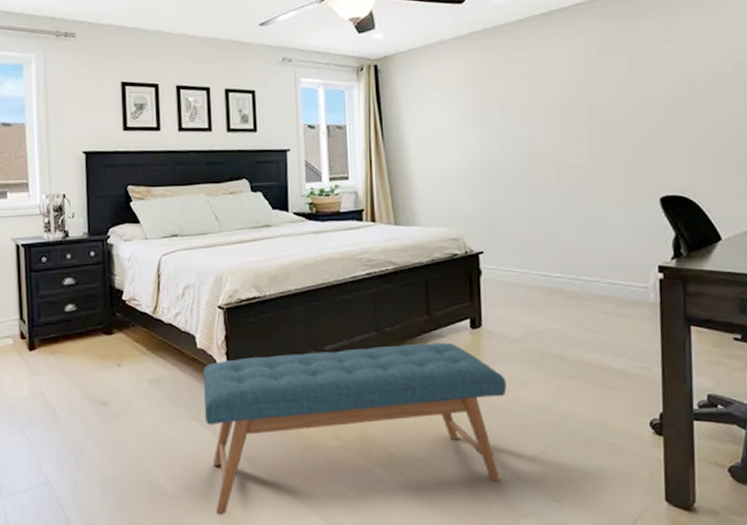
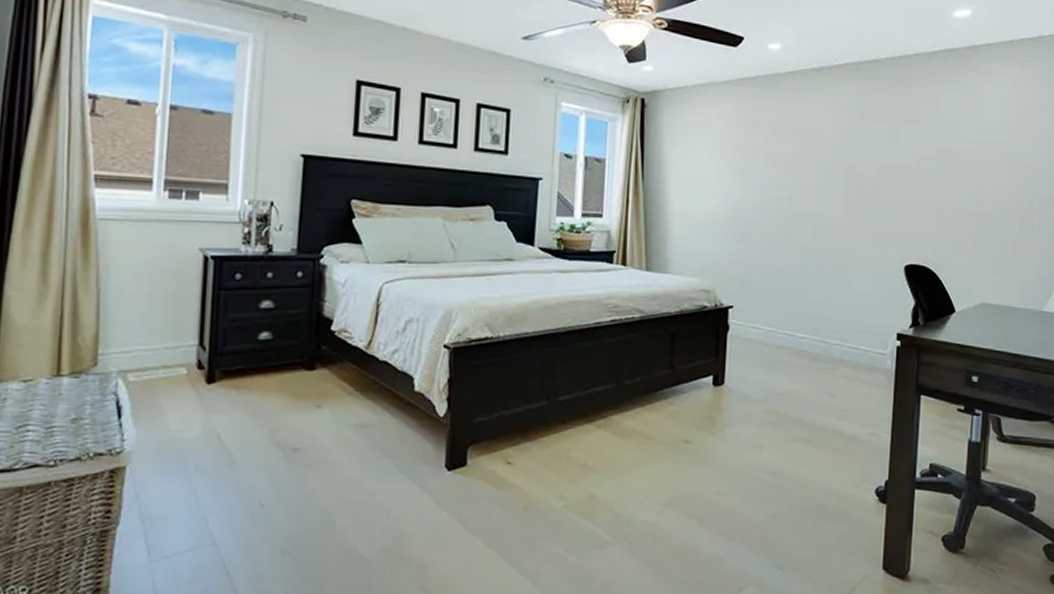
bench: present [203,342,507,515] -> none [415,398,743,582]

